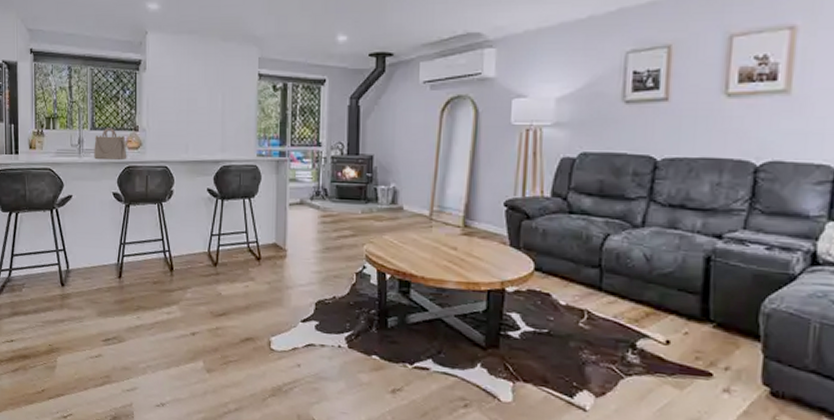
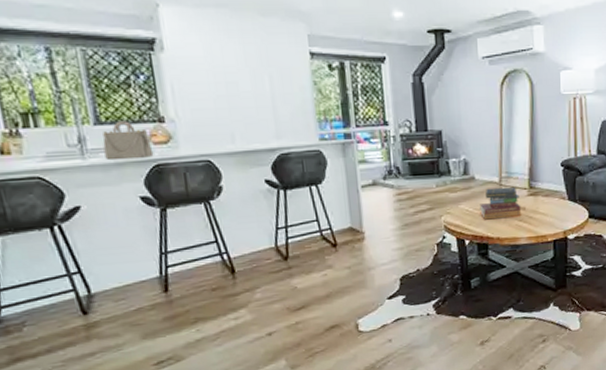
books: none [405,221,452,257] -> present [479,187,522,220]

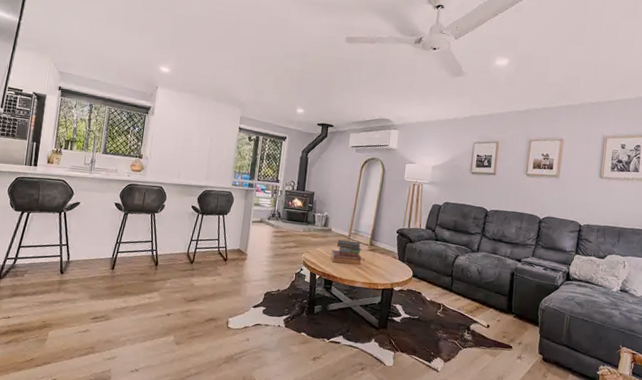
handbag: present [103,121,154,161] -> none [103,153,131,179]

